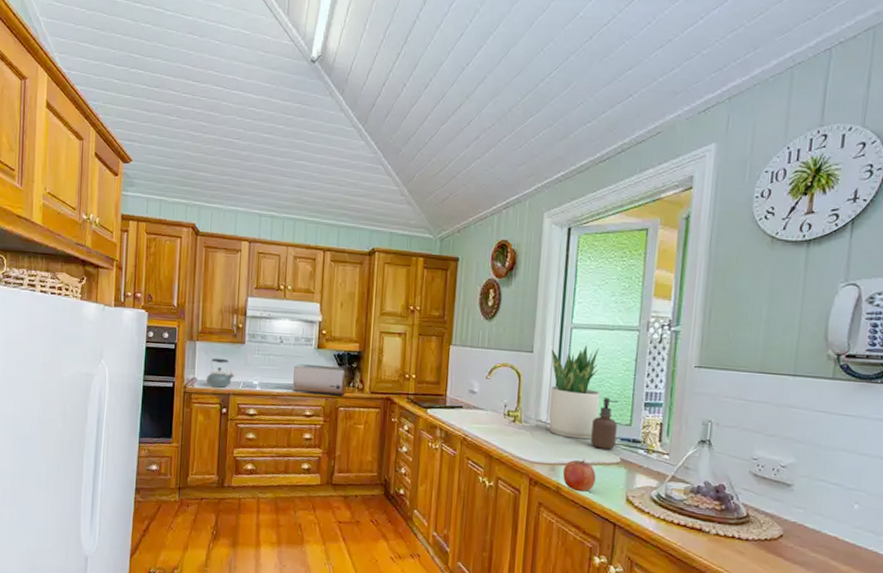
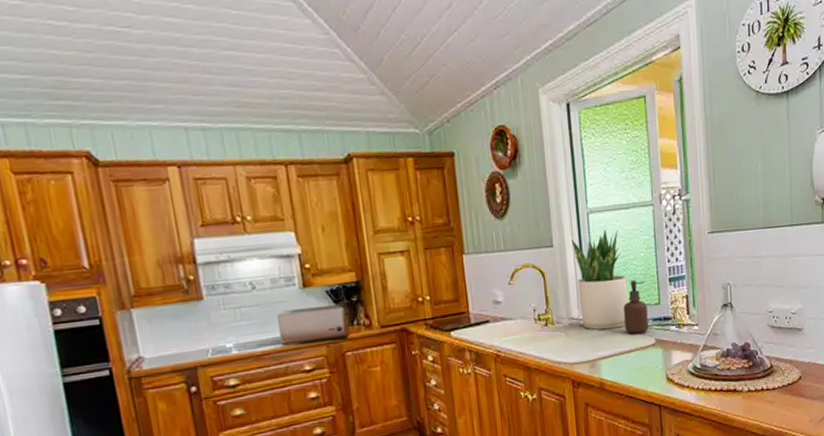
kettle: present [206,358,236,388] -> none [157,323,199,364]
fruit: present [562,459,596,493] -> none [603,348,636,383]

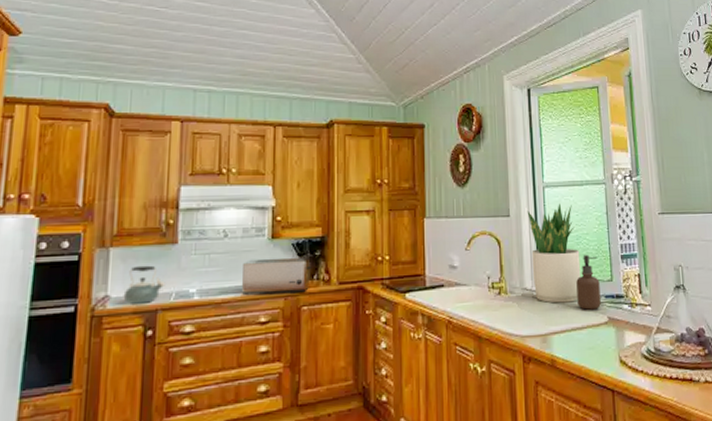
kettle: none [157,323,199,364] -> present [123,265,165,304]

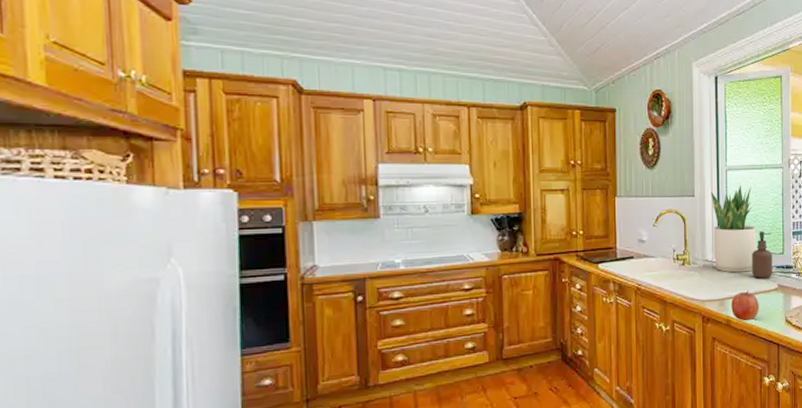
kettle: present [123,265,165,304] -> none [331,238,371,273]
toaster: present [241,256,312,295] -> none [444,231,511,265]
fruit: none [554,324,588,362] -> present [730,290,759,322]

